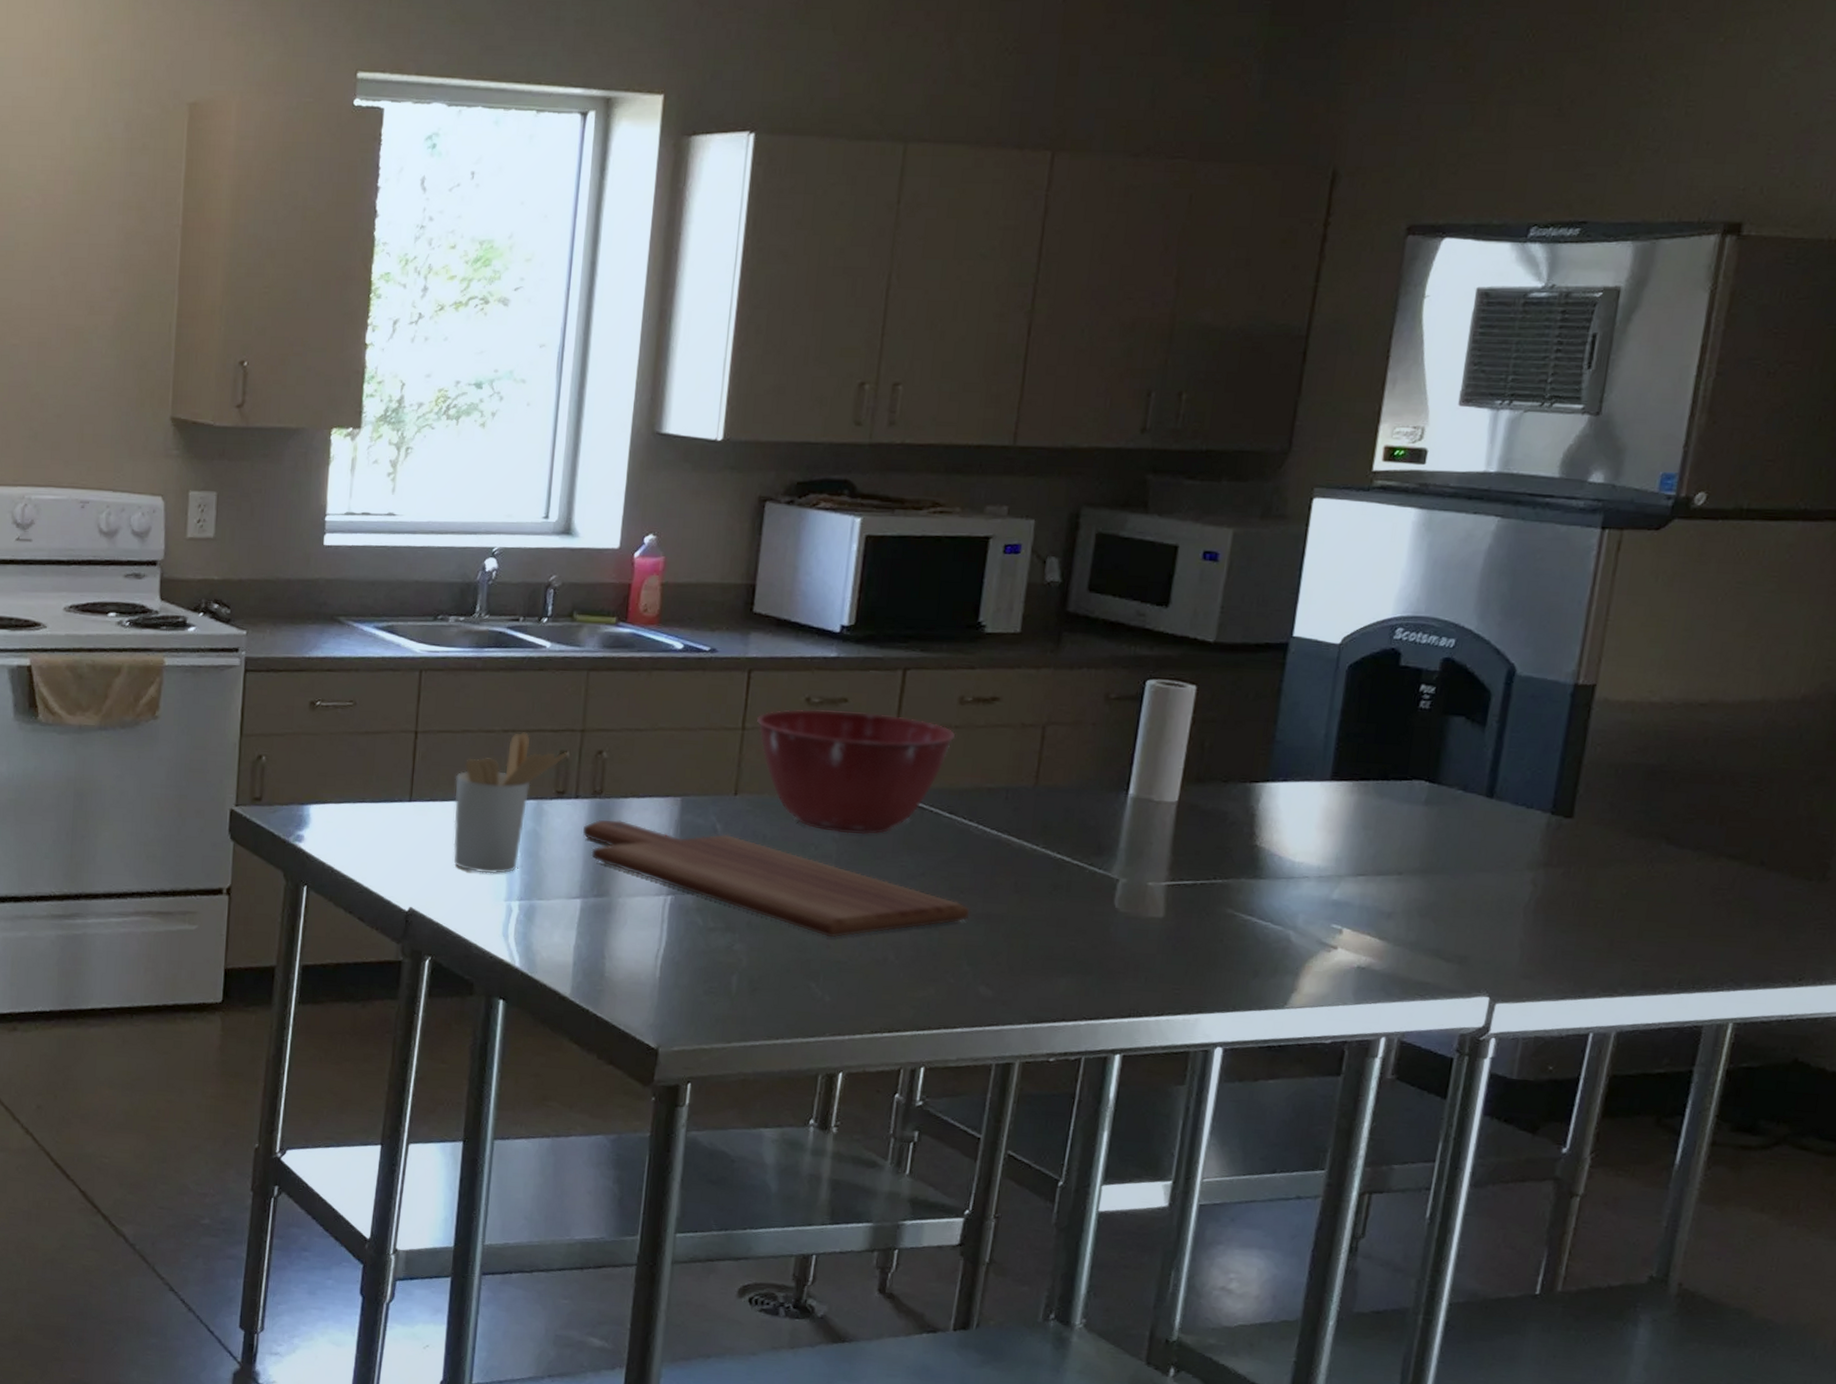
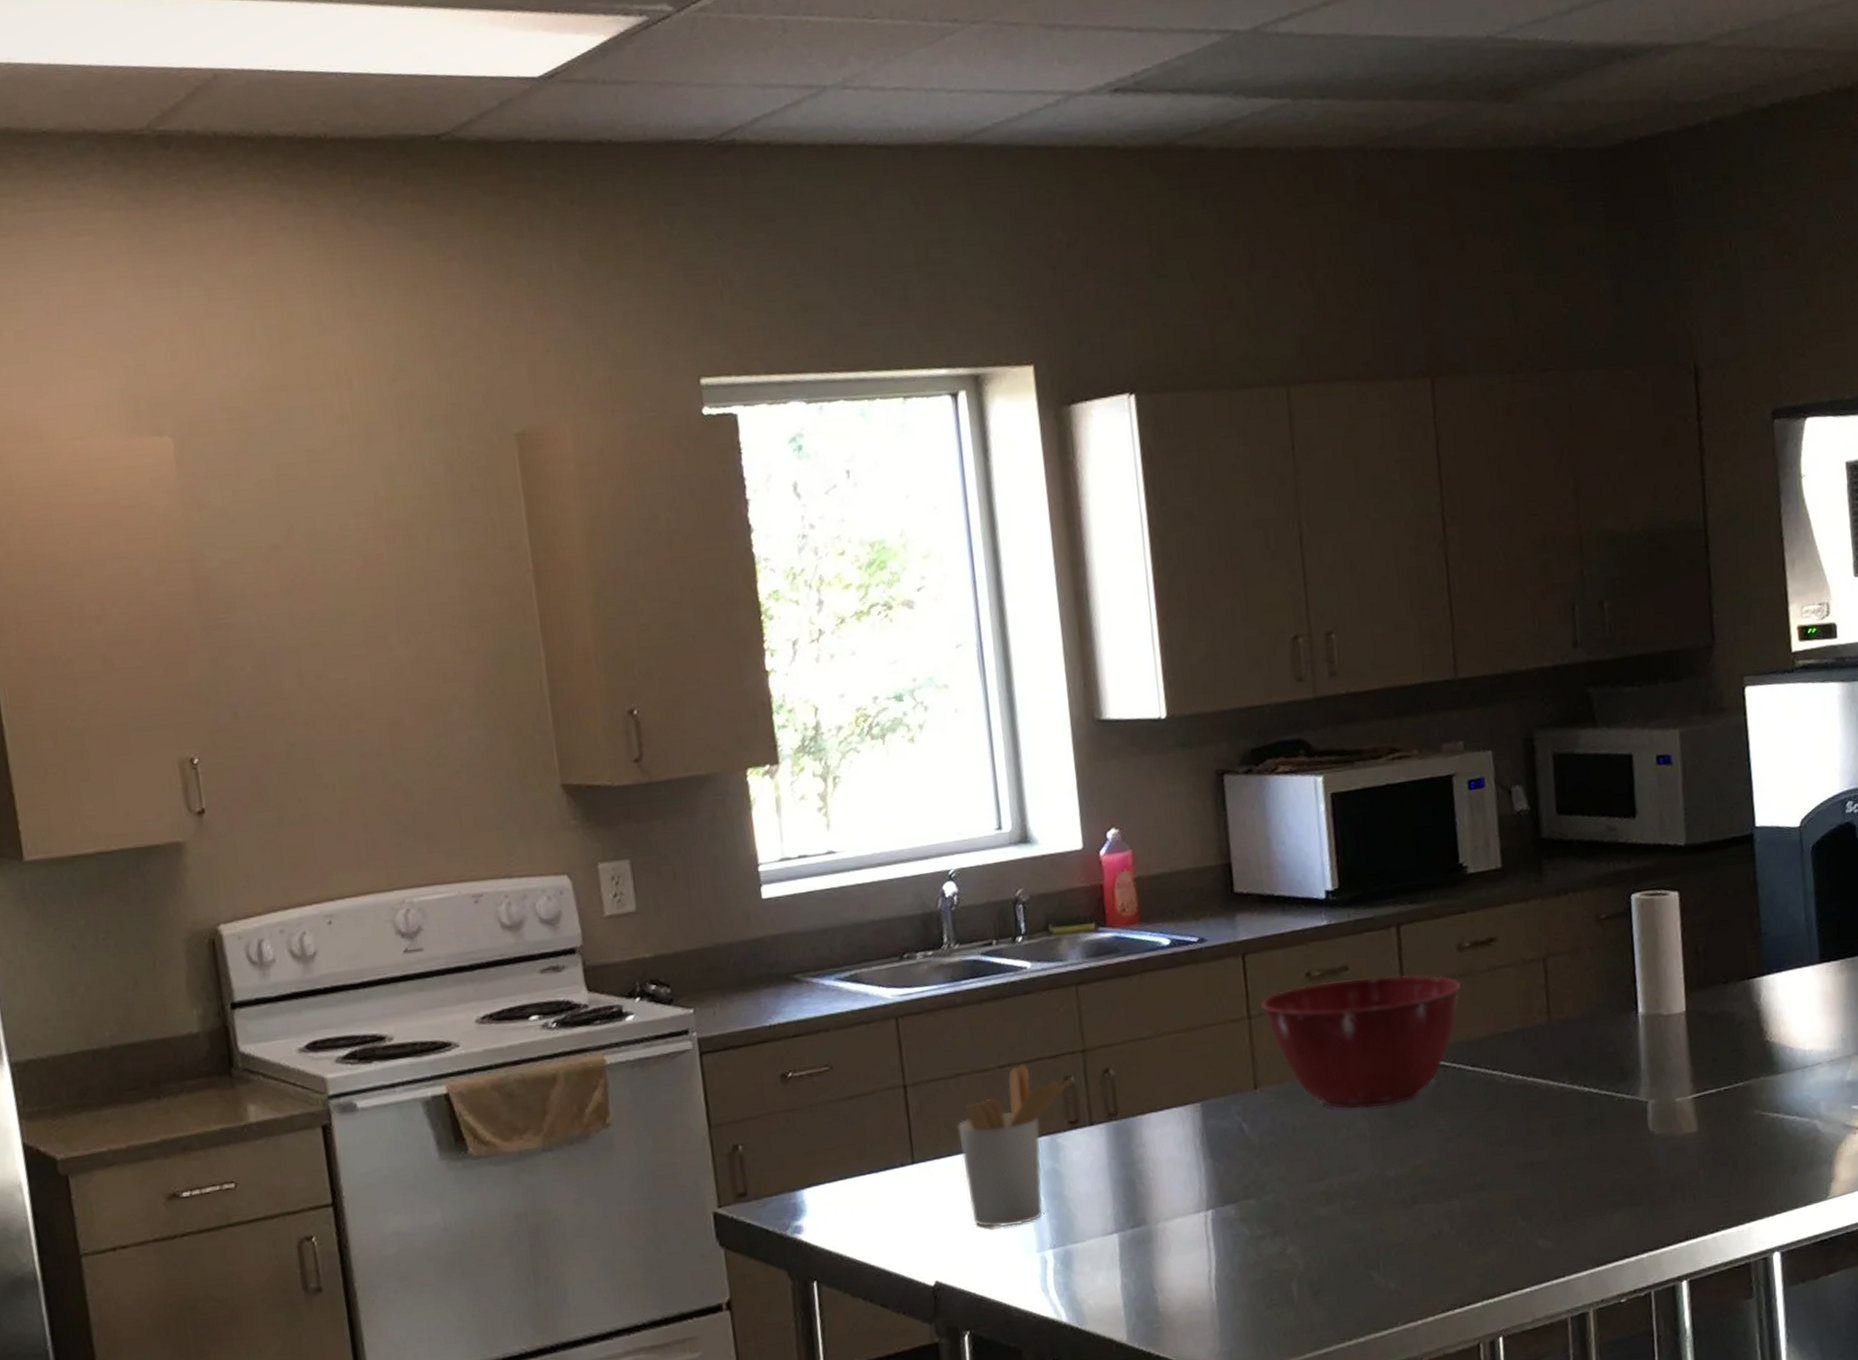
cutting board: present [583,820,970,938] -> none [1105,1132,1514,1221]

